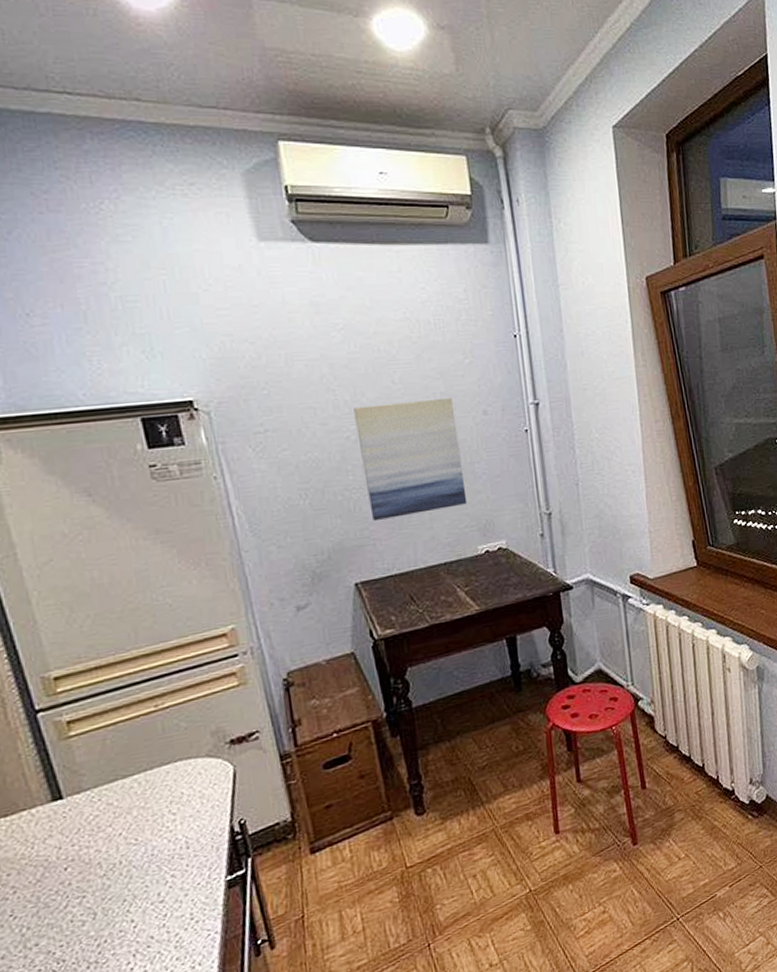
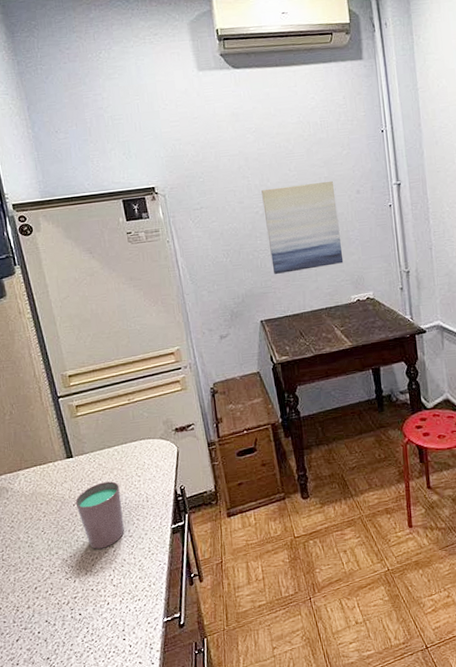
cup: none [68,826,151,929] -> present [75,481,125,549]

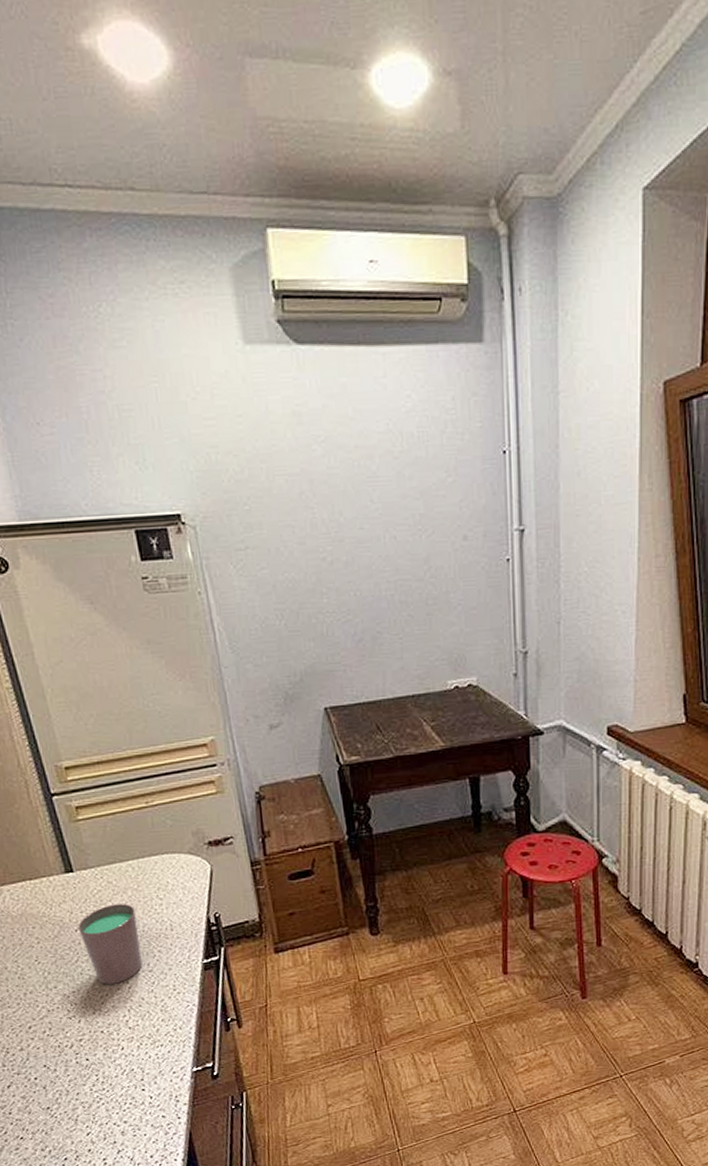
wall art: present [261,180,344,275] -> none [331,519,440,647]

